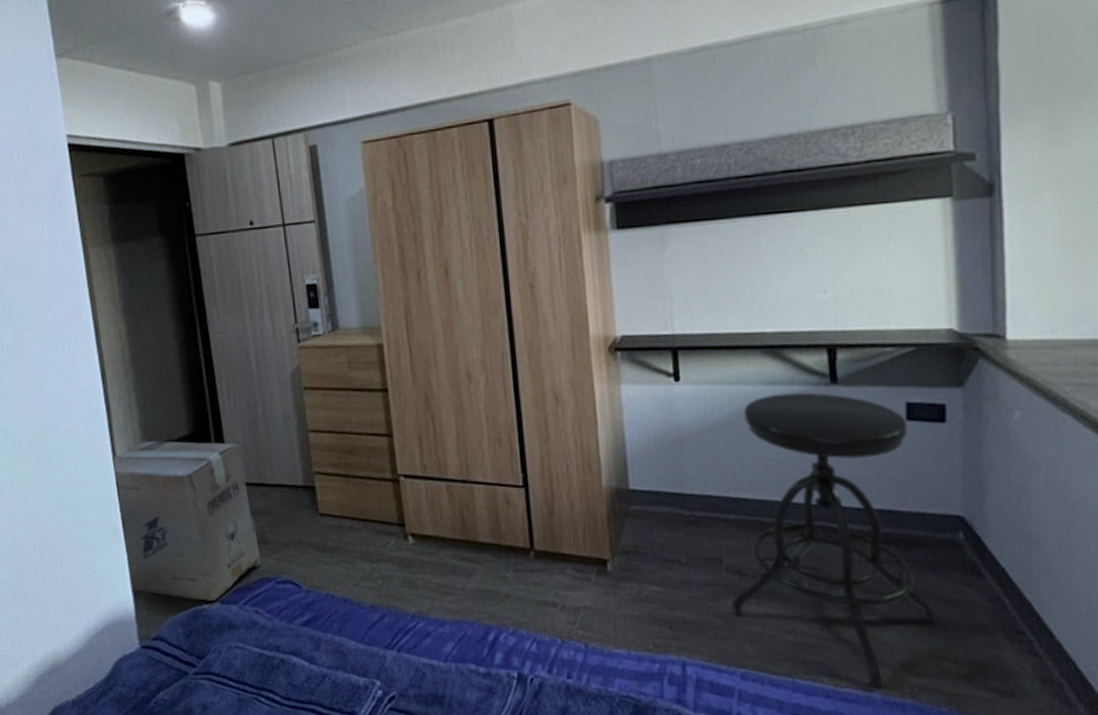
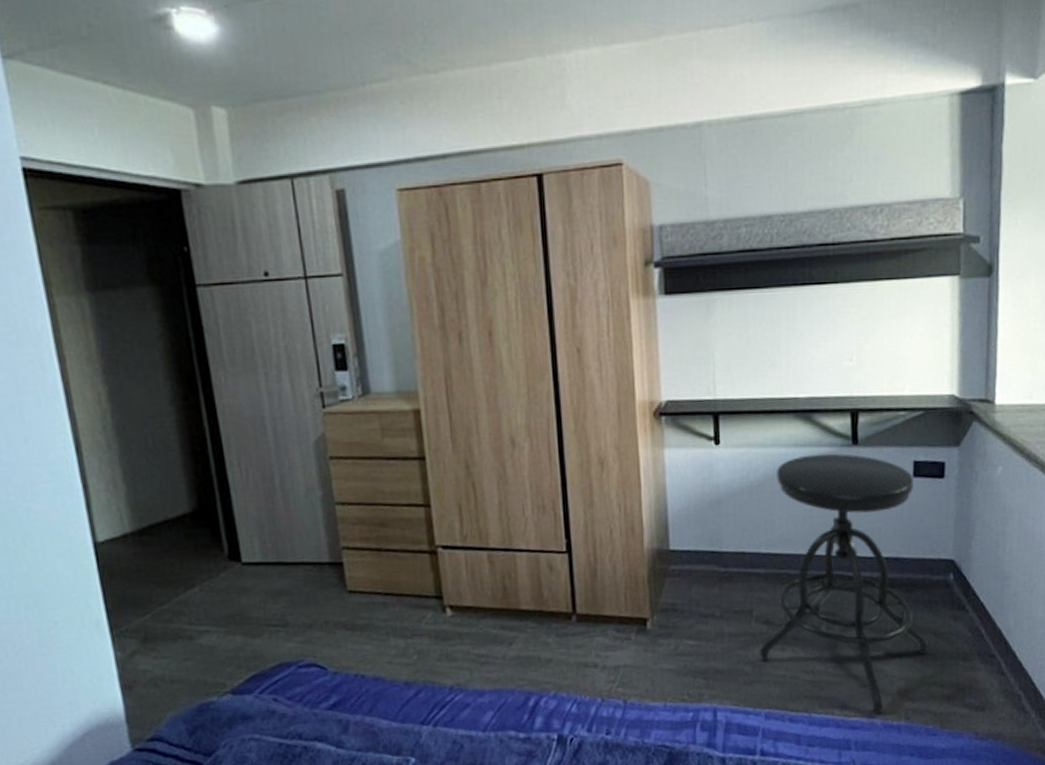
cardboard box: present [111,441,261,601] -> none [90,519,280,695]

